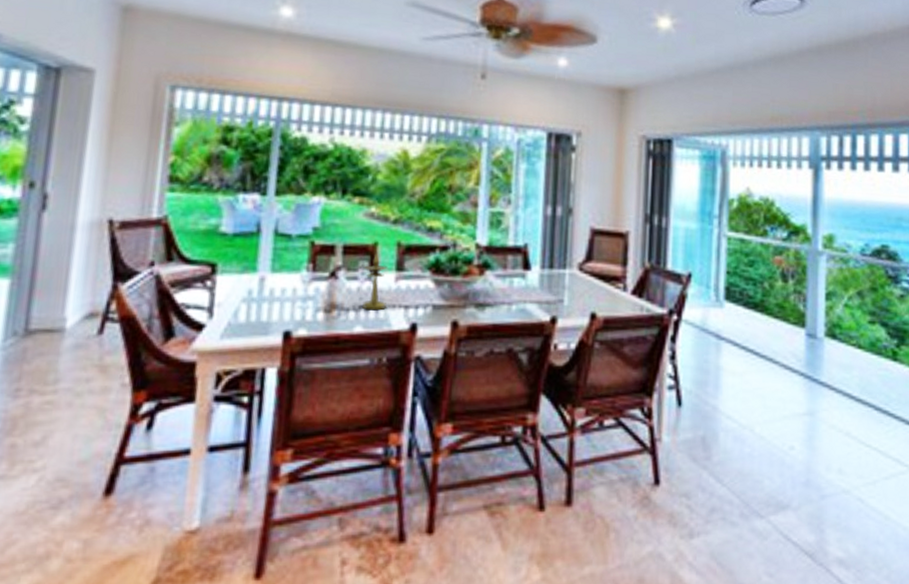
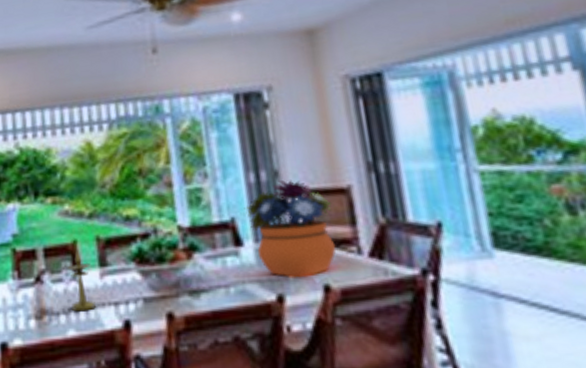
flower arrangement: none [537,216,610,305] -> present [244,179,337,278]

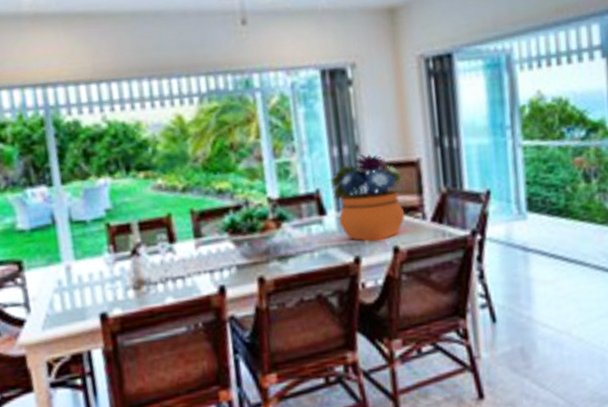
candlestick: present [67,250,96,312] -> none [163,223,192,281]

